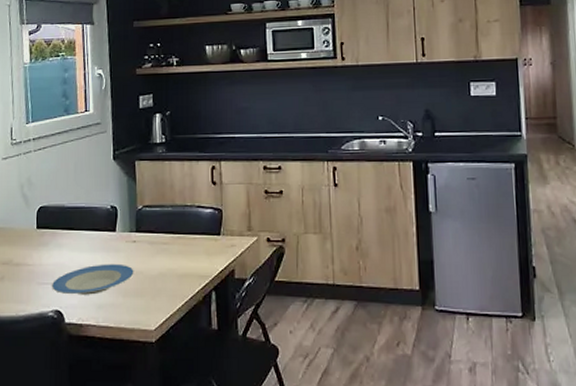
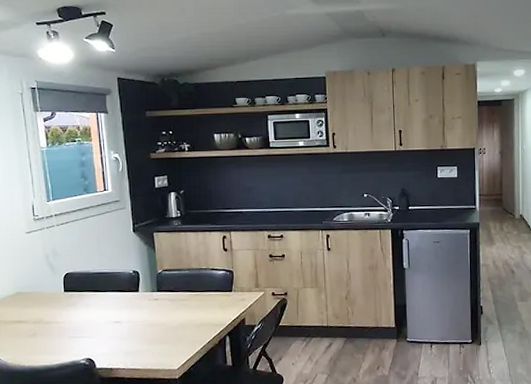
plate: present [51,263,134,295] -> none [81,318,157,345]

